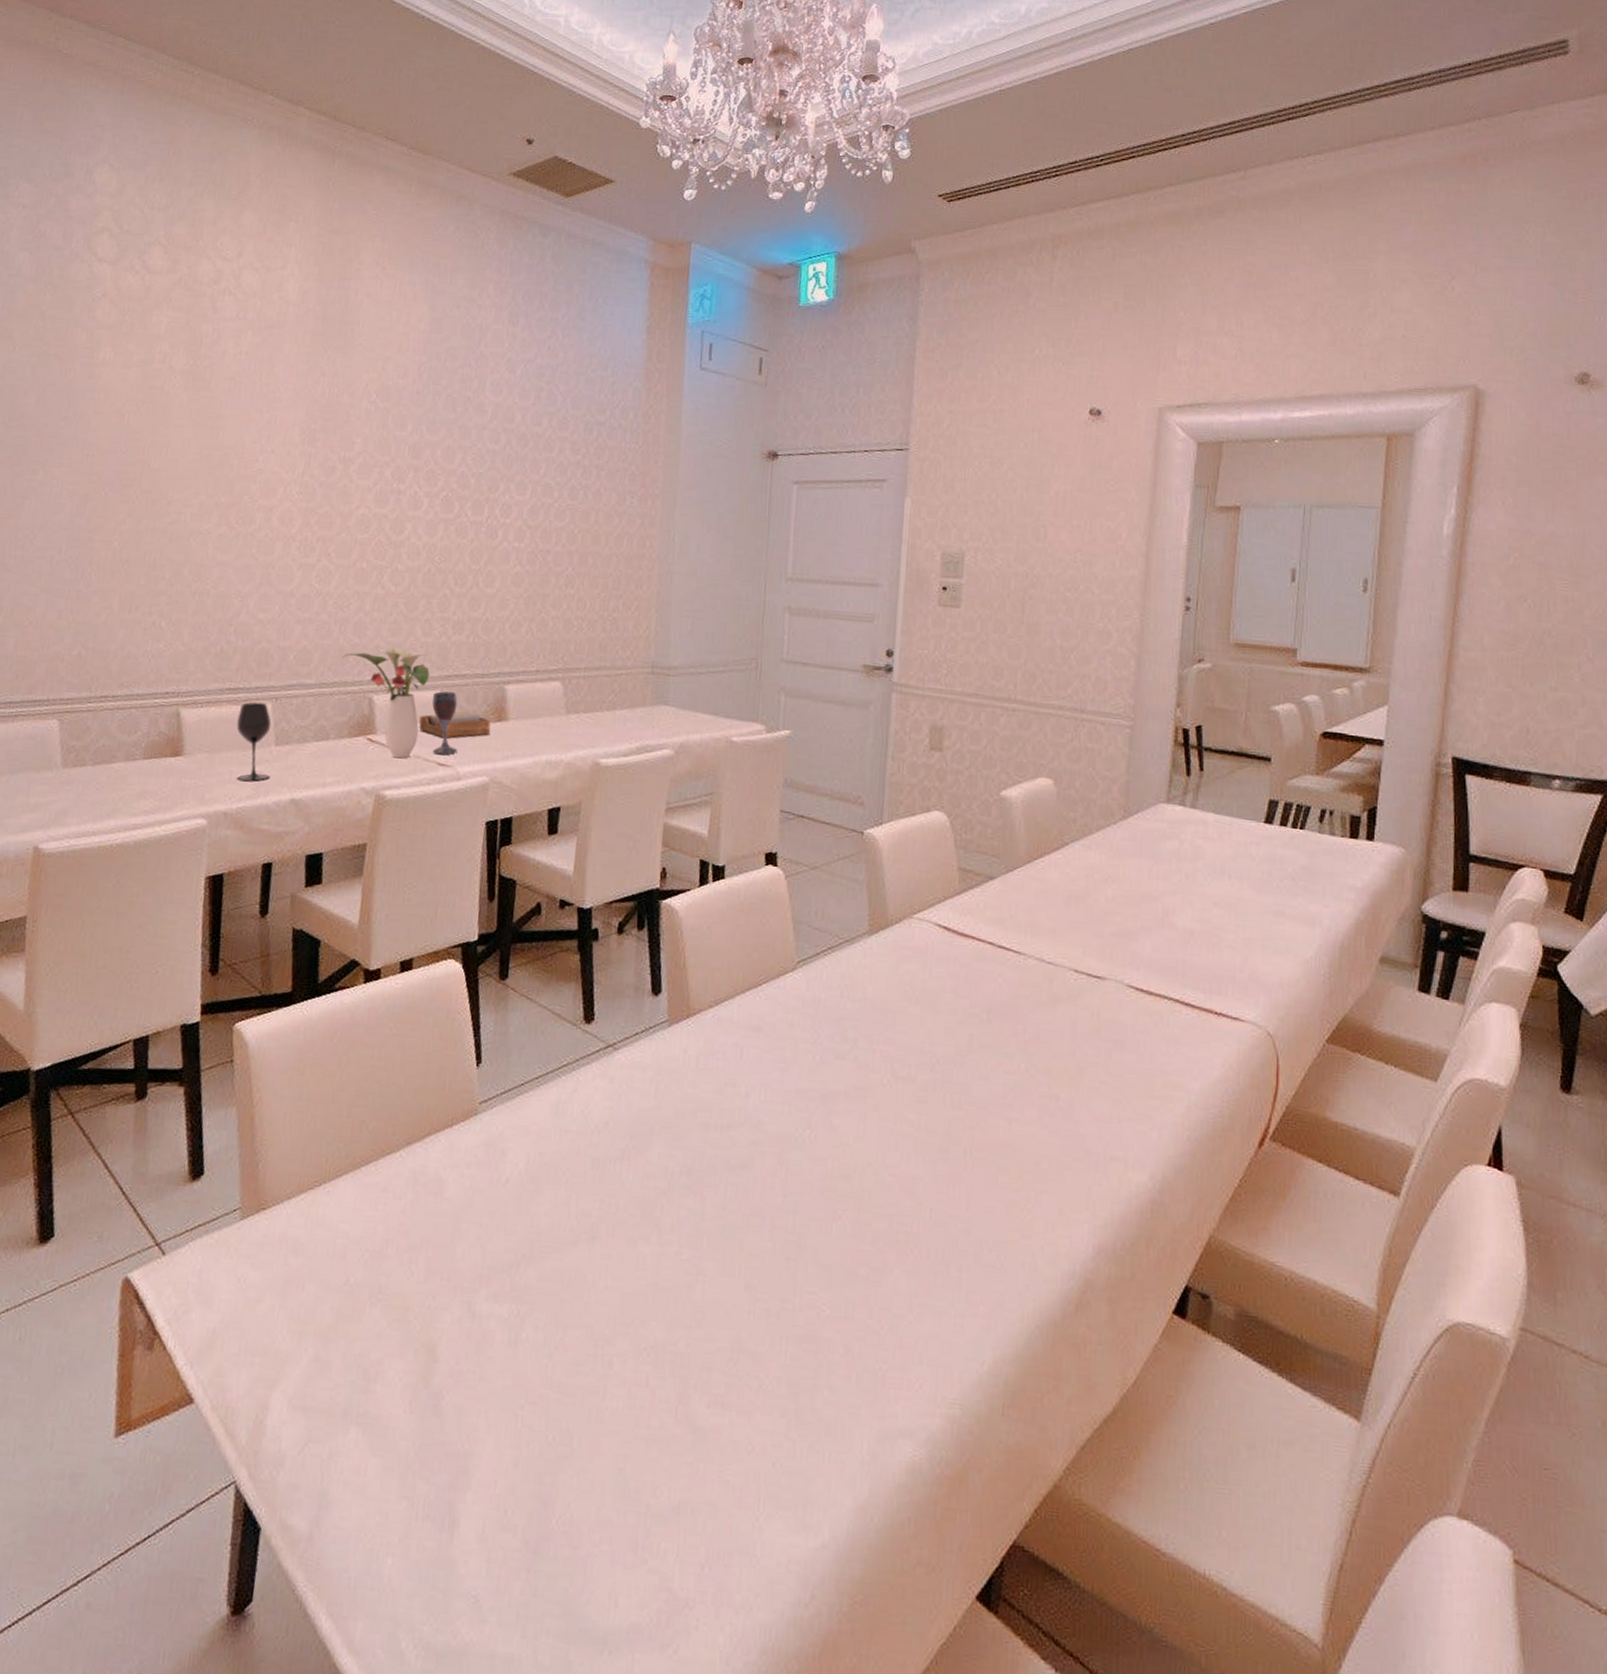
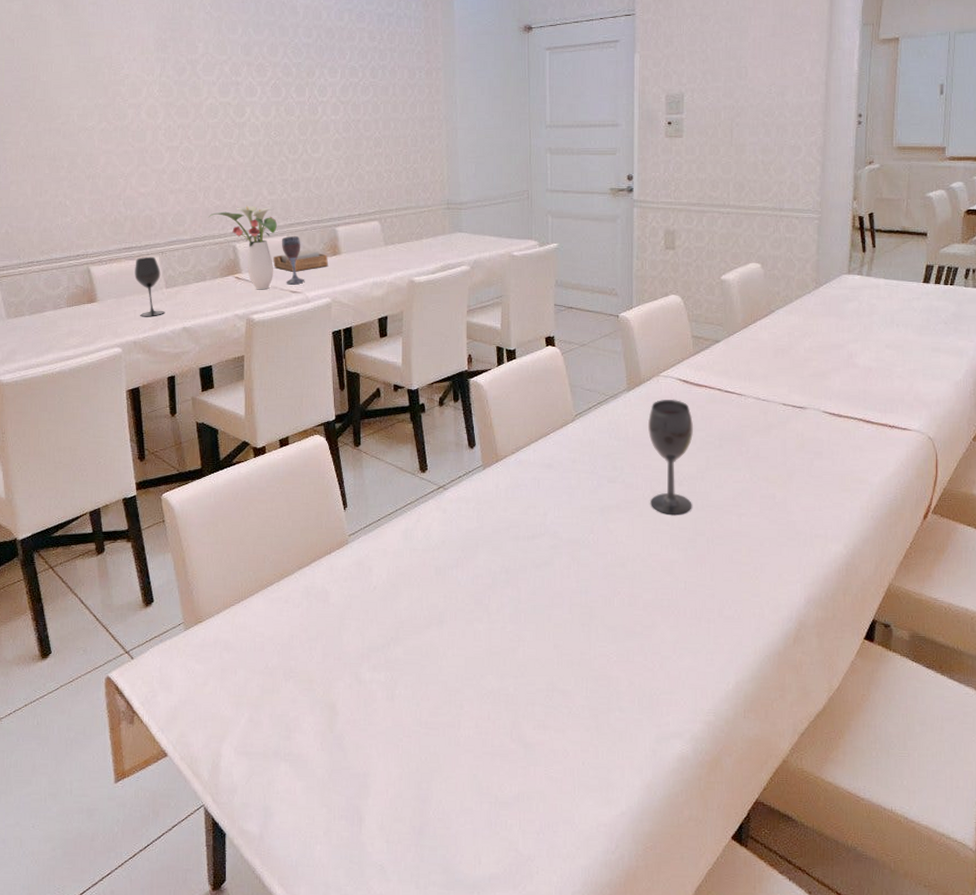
wine glass: none [889,950,955,1113] -> present [647,399,694,516]

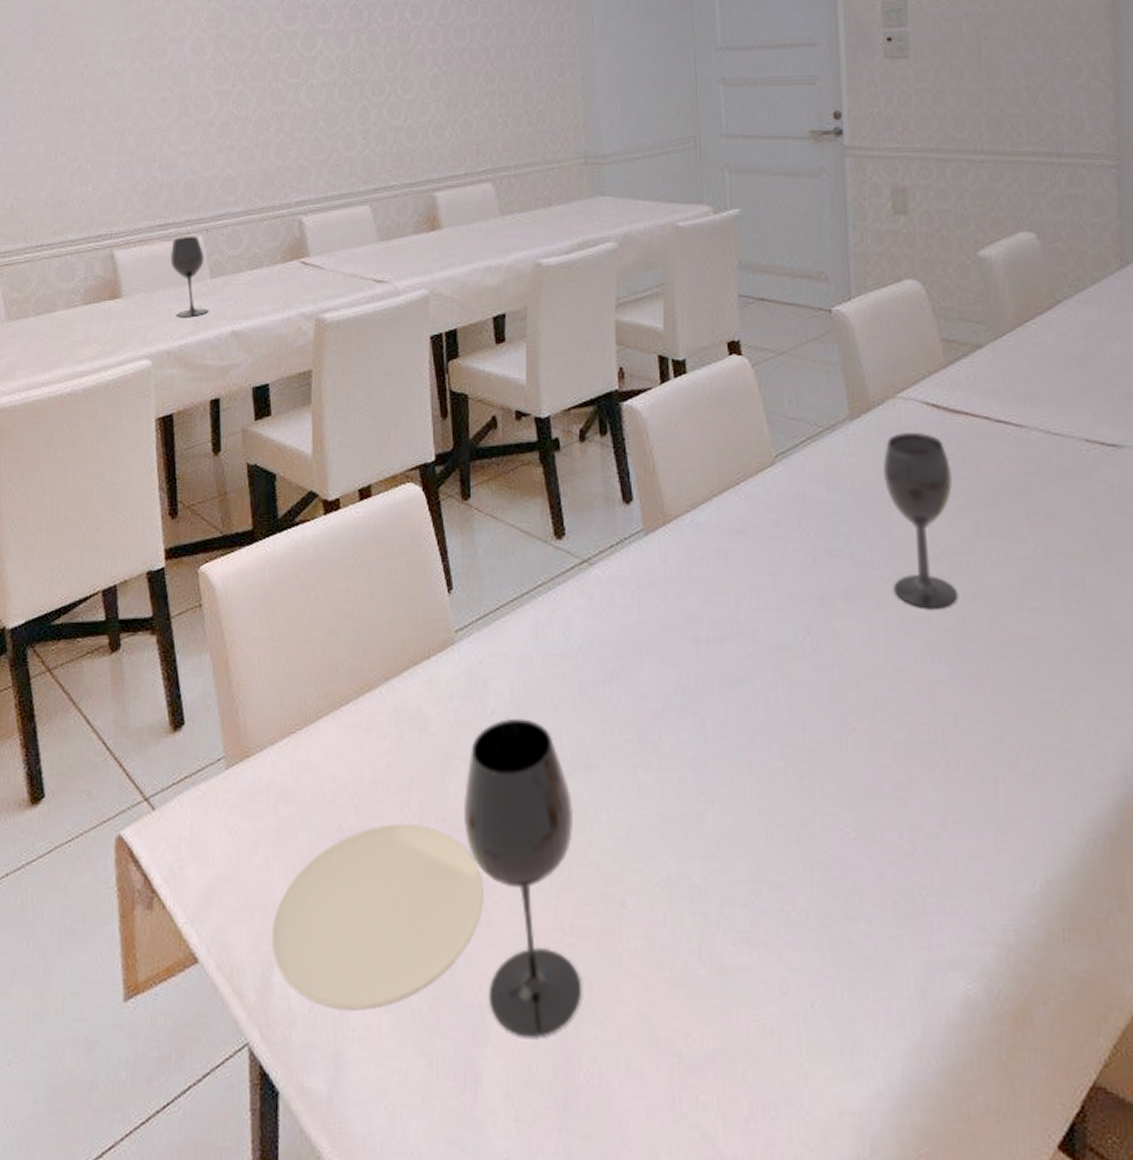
flower arrangement: present [208,205,277,290] -> none [267,165,356,279]
plate: none [219,662,367,781] -> present [271,823,484,1011]
napkin holder: present [273,250,328,272] -> none [351,224,424,254]
cup: present [281,236,305,285] -> none [362,205,394,272]
wine glass: none [353,591,432,792] -> present [463,718,582,1038]

